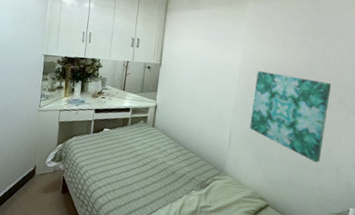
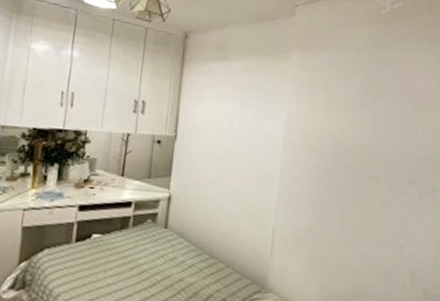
wall art: present [250,71,331,163] -> none [299,144,398,266]

